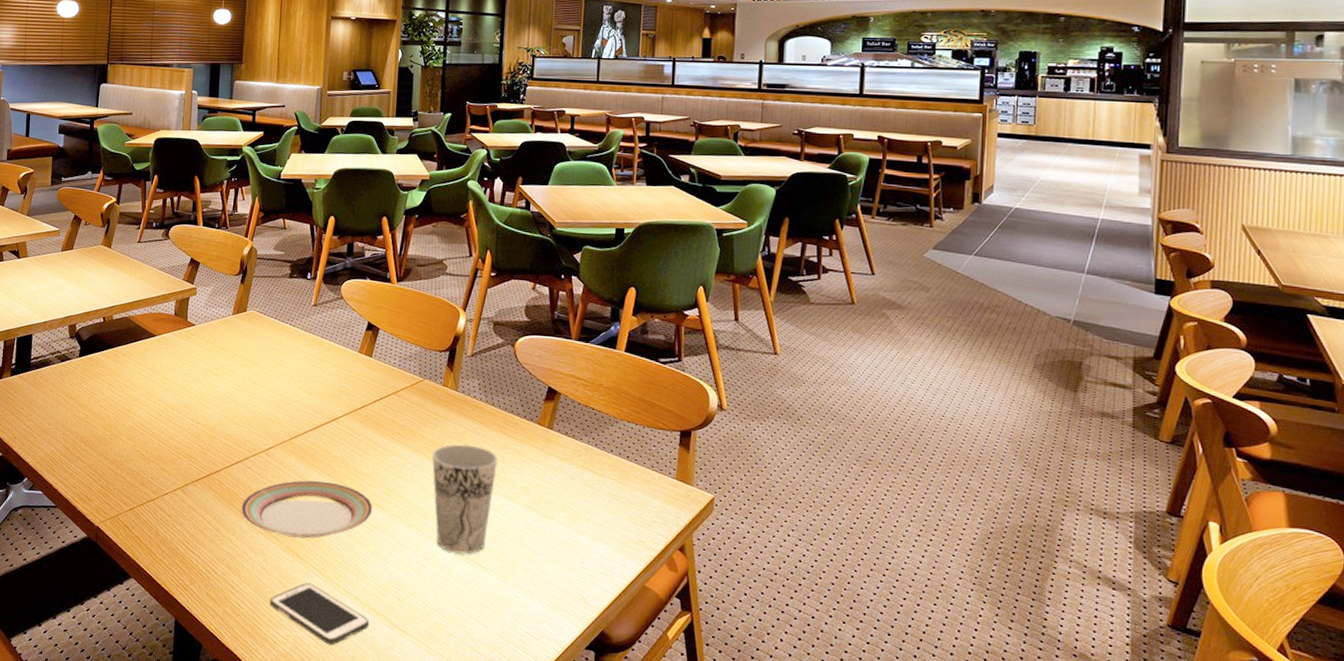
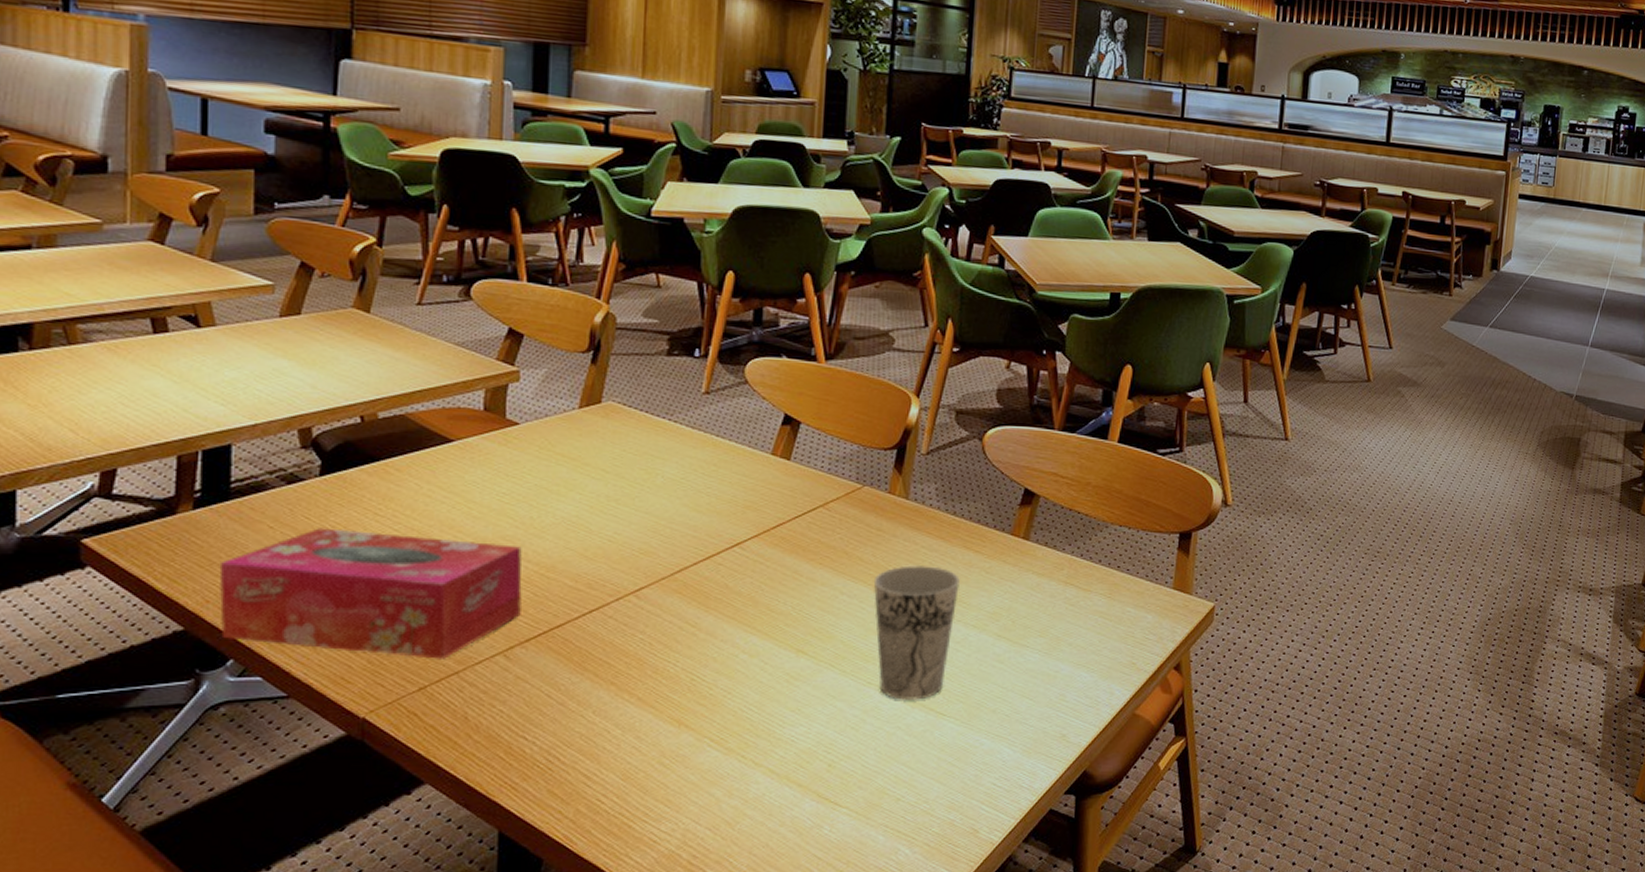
tissue box: none [21,392,195,489] -> present [219,528,522,659]
plate: present [241,480,373,539] -> none [599,626,793,704]
cell phone: present [269,582,370,646] -> none [645,759,790,835]

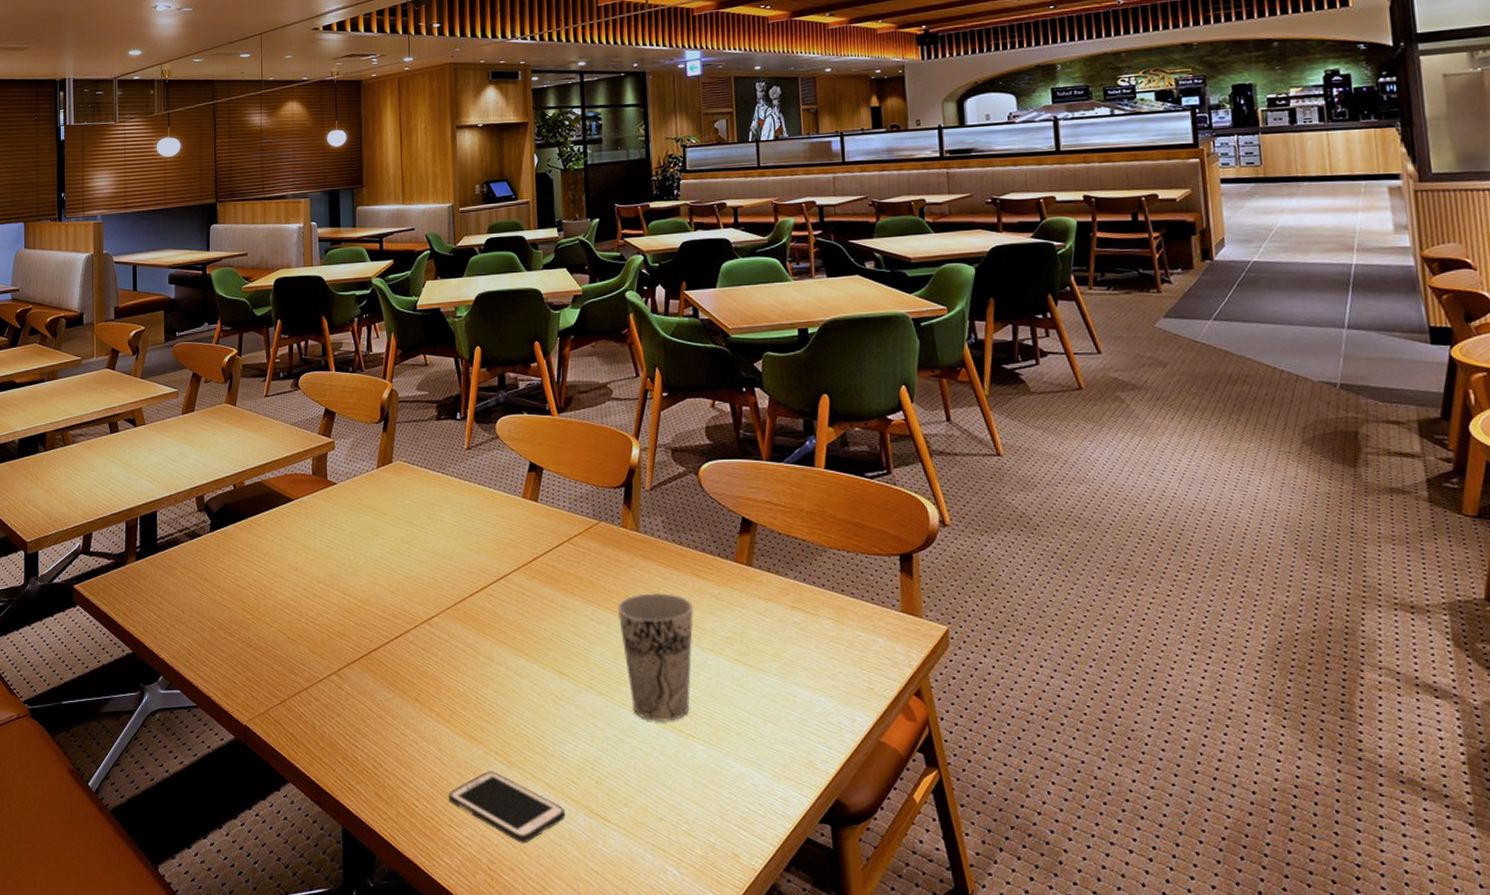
tissue box: present [219,528,522,659] -> none [152,572,347,677]
cell phone: none [645,759,790,835] -> present [448,771,566,844]

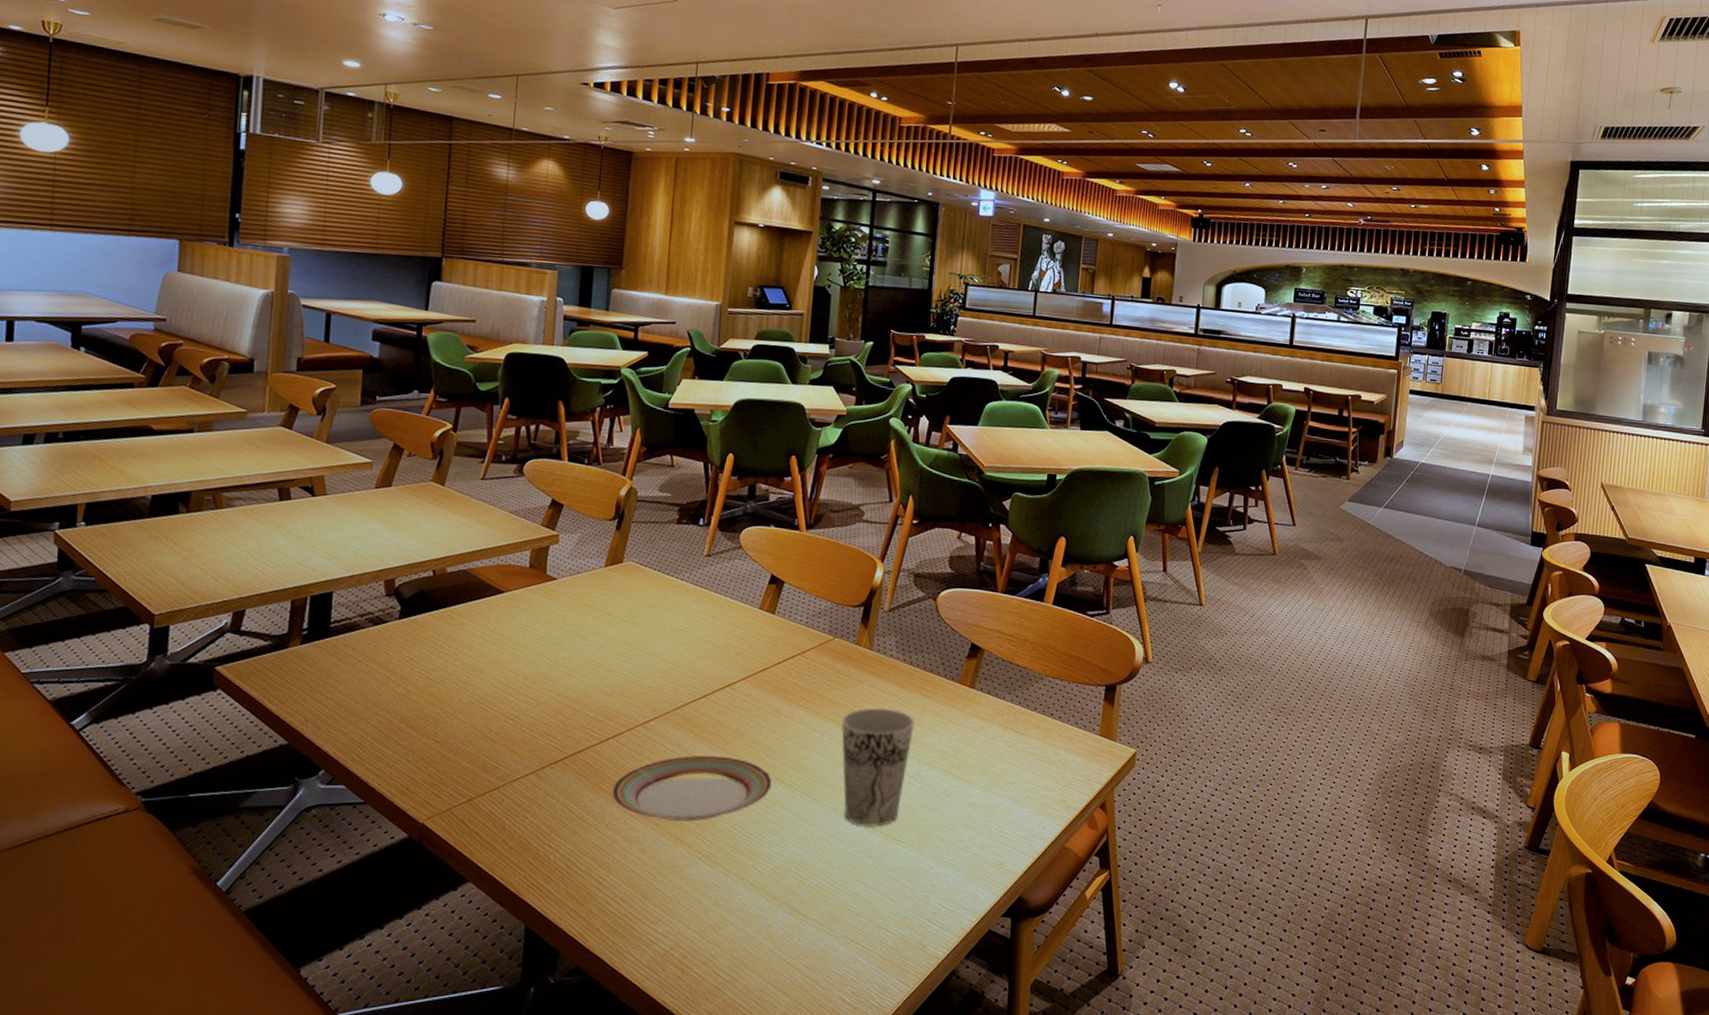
plate: none [406,650,556,720] -> present [612,755,773,822]
cell phone: present [448,771,566,844] -> none [645,871,766,939]

